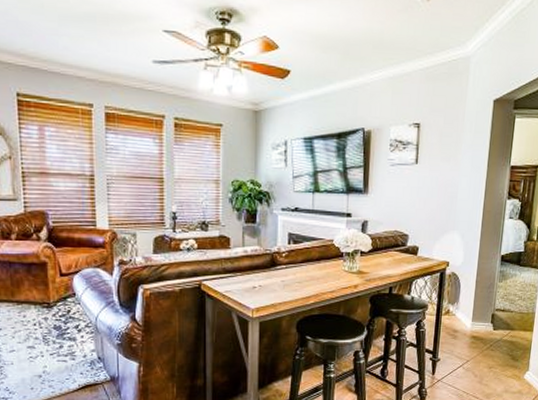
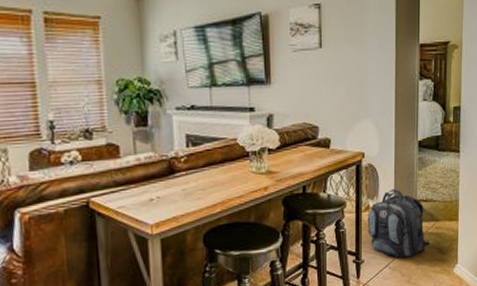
backpack: none [446,297,504,360] -> present [367,189,431,258]

